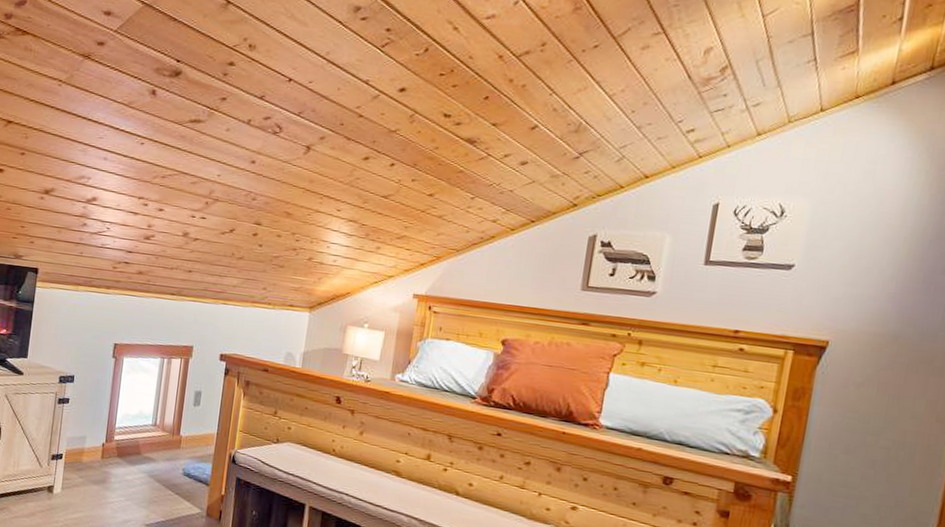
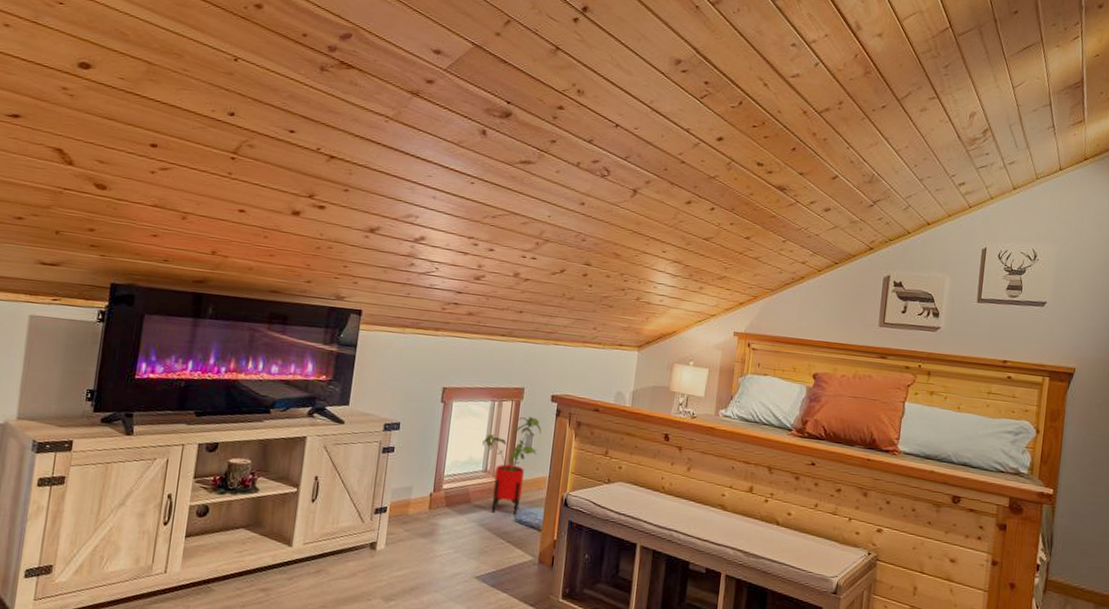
house plant: none [152,373,210,469] -> present [482,416,542,515]

